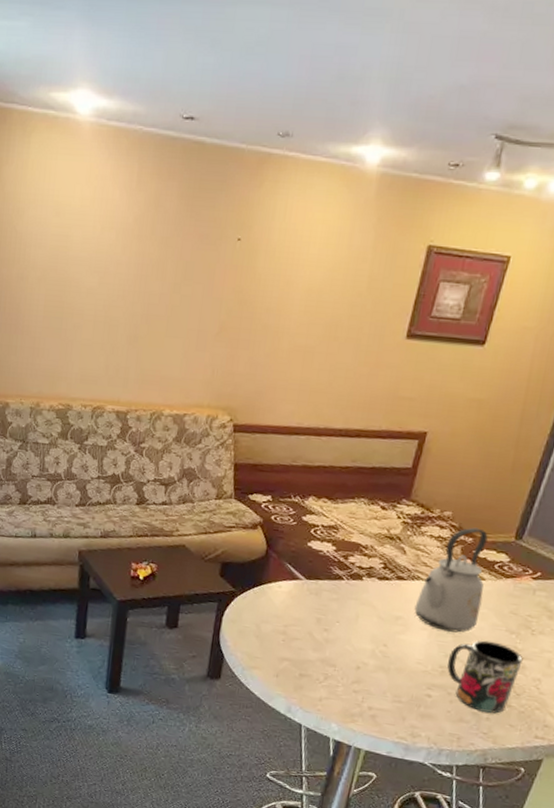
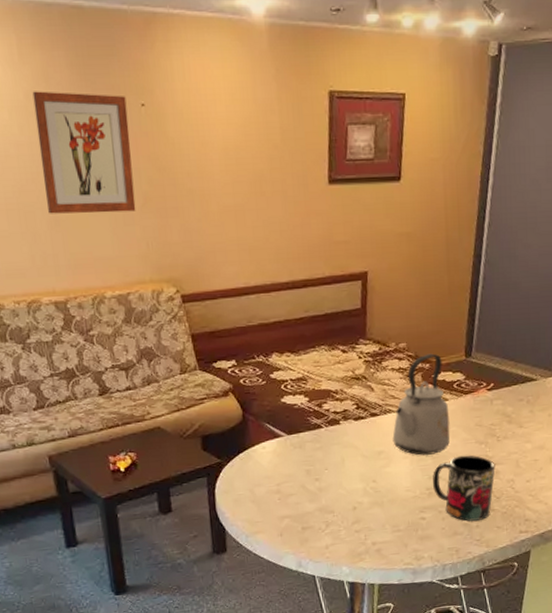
wall art: none [130,216,225,339] -> present [32,91,136,214]

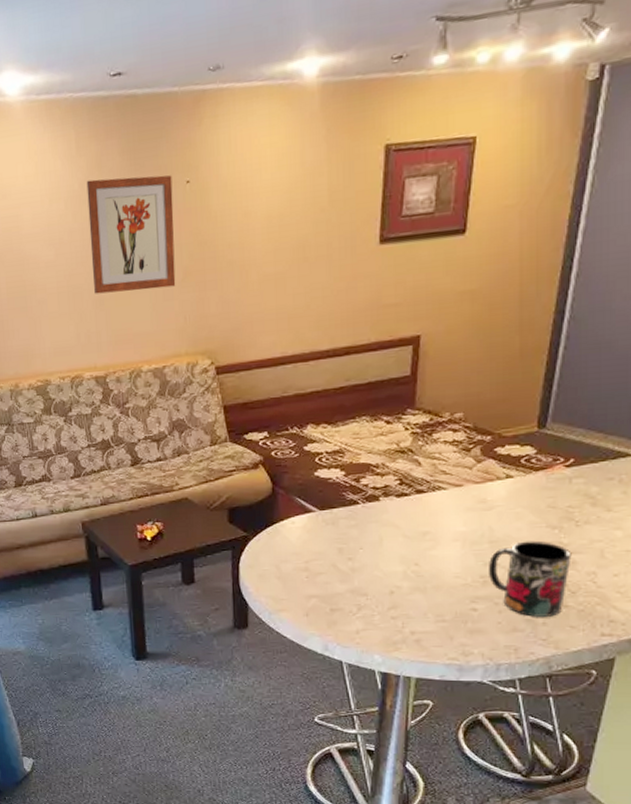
kettle: present [392,353,450,456] -> none [441,424,514,539]

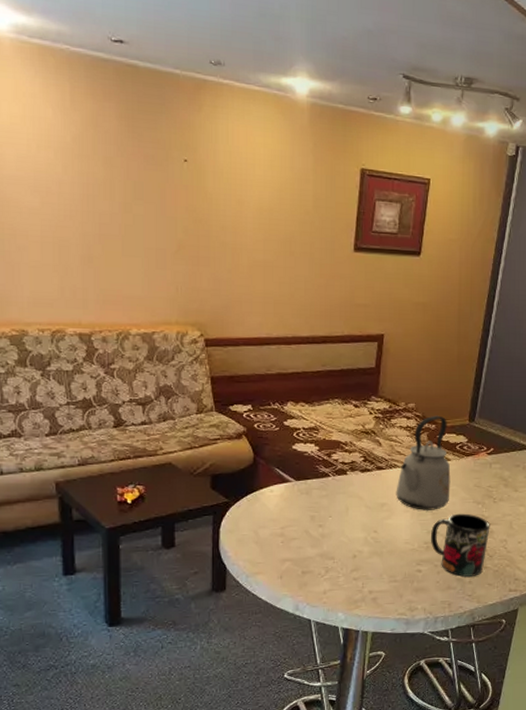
wall art: present [86,175,176,294] -> none [80,136,170,257]
kettle: none [441,424,514,539] -> present [396,415,451,510]

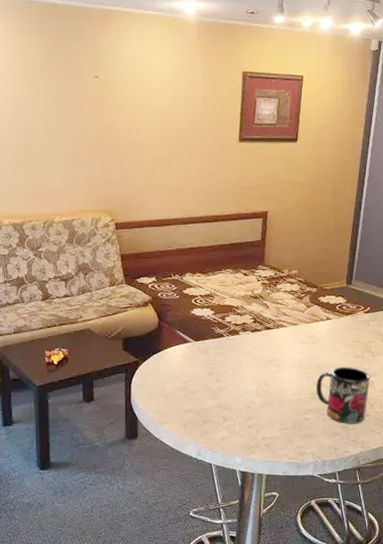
kettle: present [396,415,451,510] -> none [283,280,332,365]

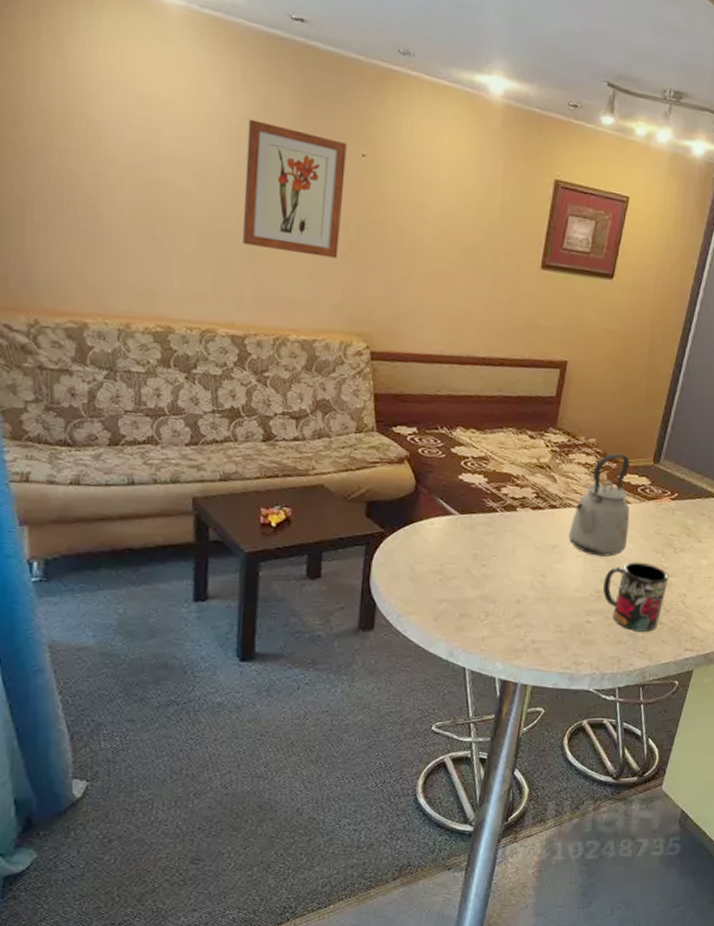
wall art: none [12,63,85,157] -> present [243,119,347,259]
kettle: none [283,280,332,365] -> present [568,453,630,557]

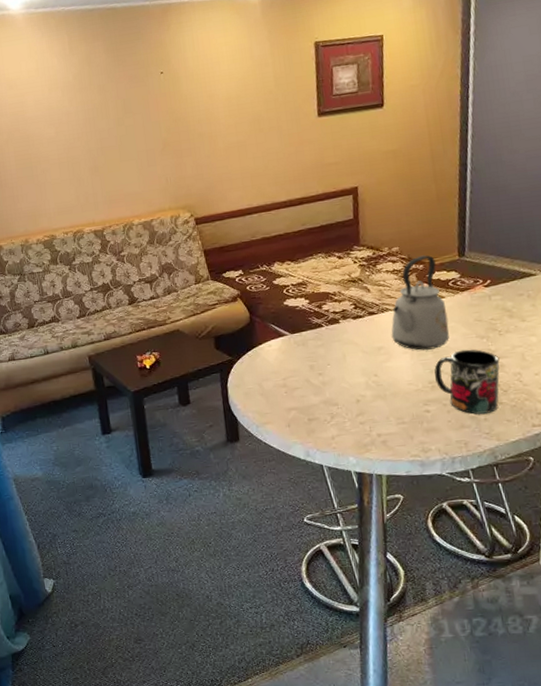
wall art: present [243,119,347,259] -> none [79,68,158,163]

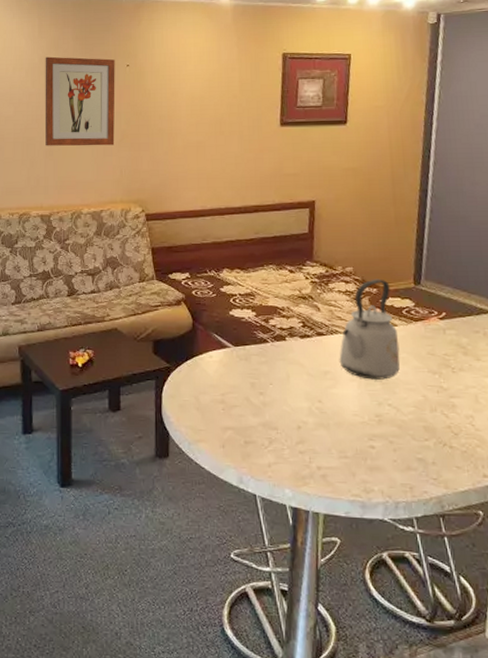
wall art: none [79,68,158,163] -> present [45,56,115,146]
mug: present [434,349,500,414] -> none [382,384,452,457]

